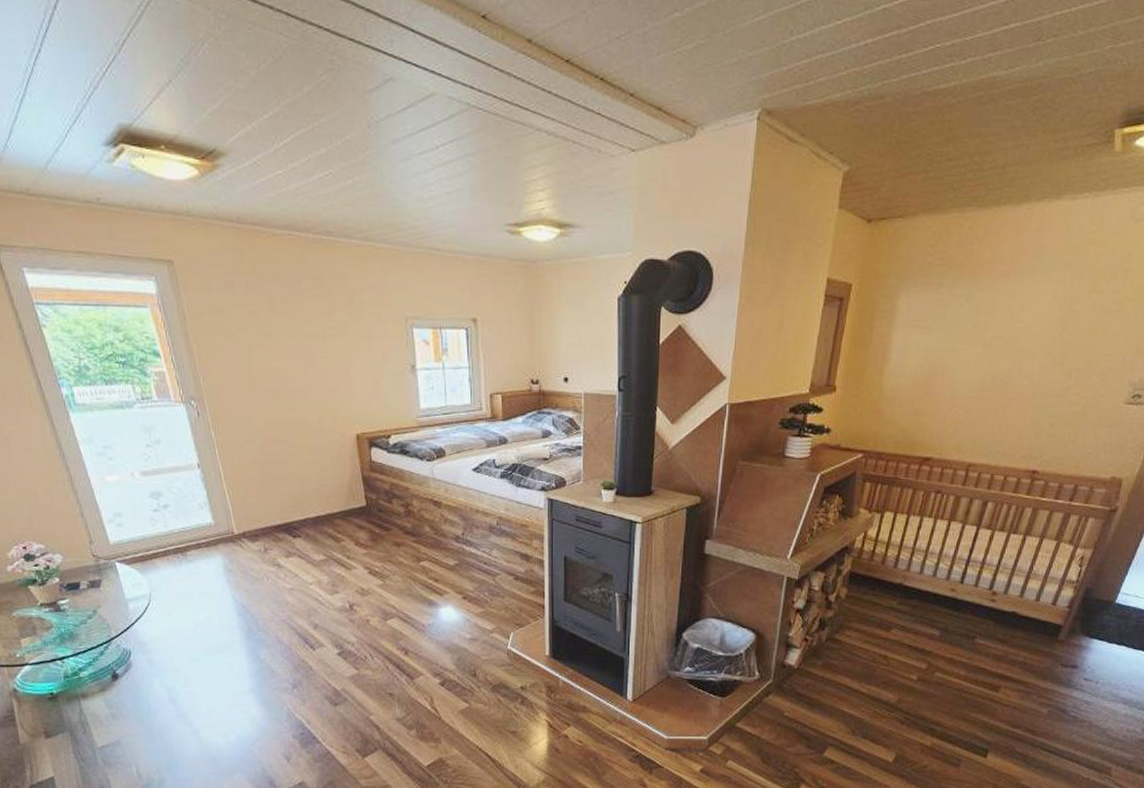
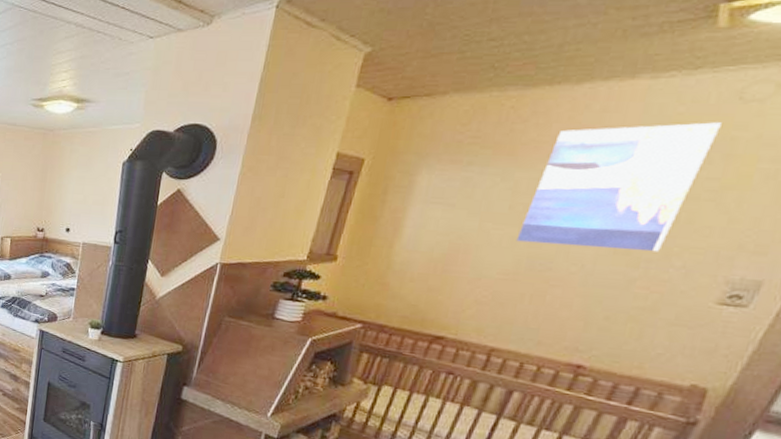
wall art: none [981,240,1121,361] -> present [516,122,722,252]

